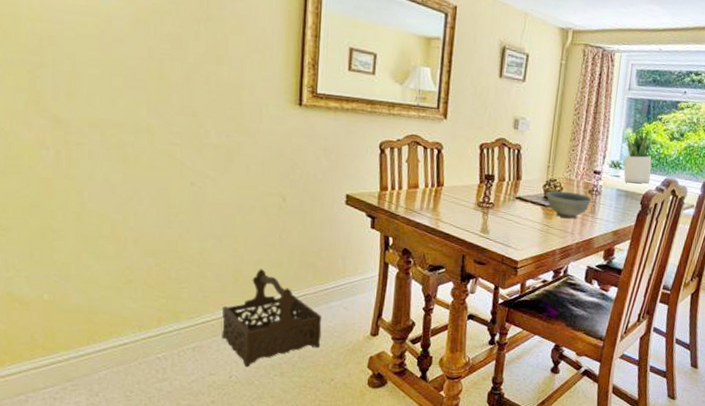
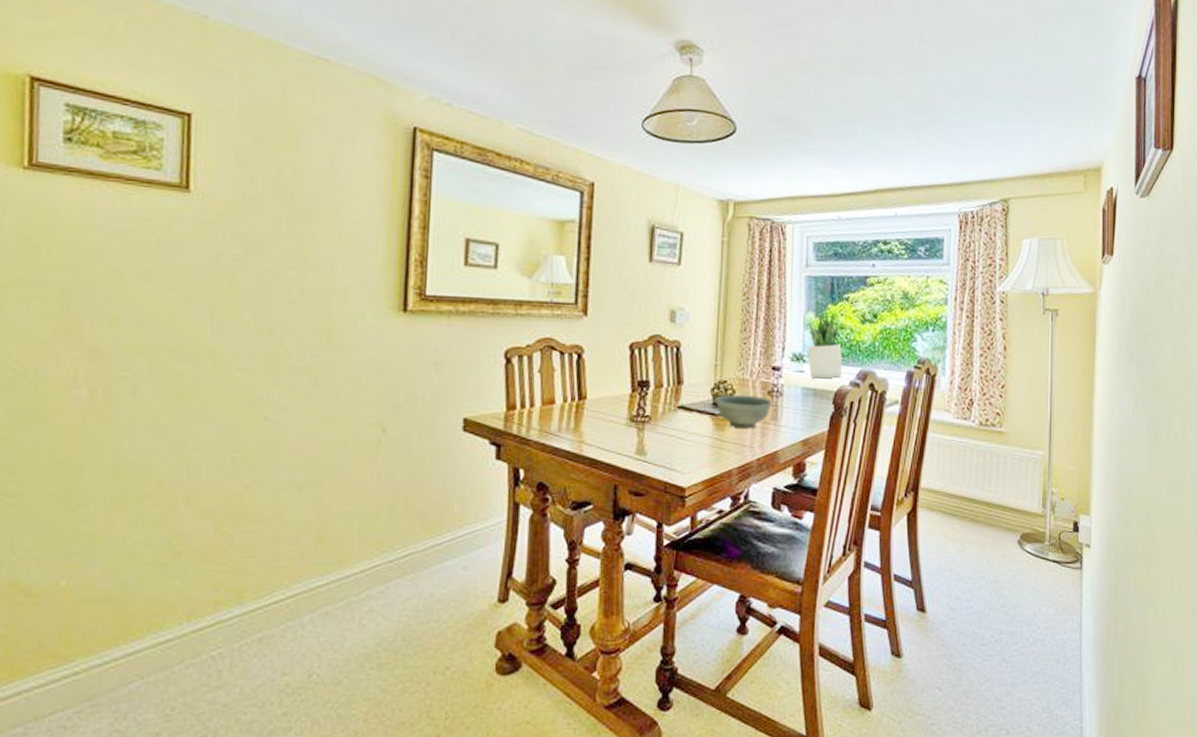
decorative basket: present [221,269,322,367] -> none [298,524,434,660]

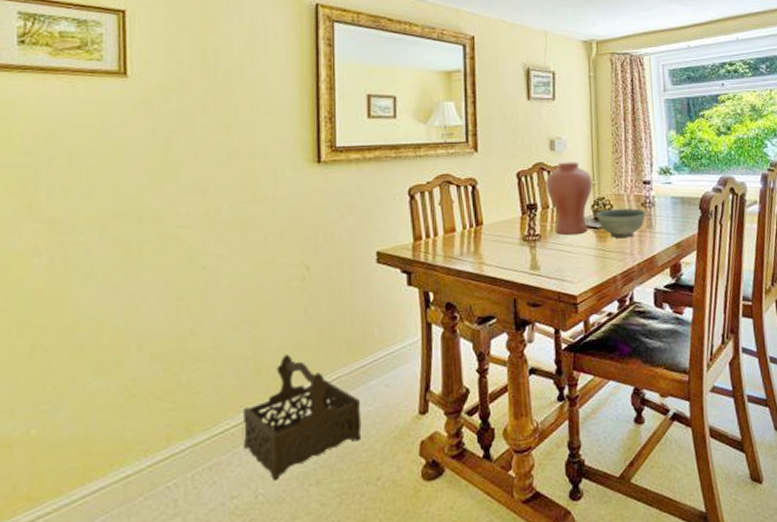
decorative basket: none [298,524,434,660] -> present [242,354,362,480]
vase: none [661,337,715,419] -> present [545,161,593,235]
planter: present [807,313,843,379] -> none [671,129,705,188]

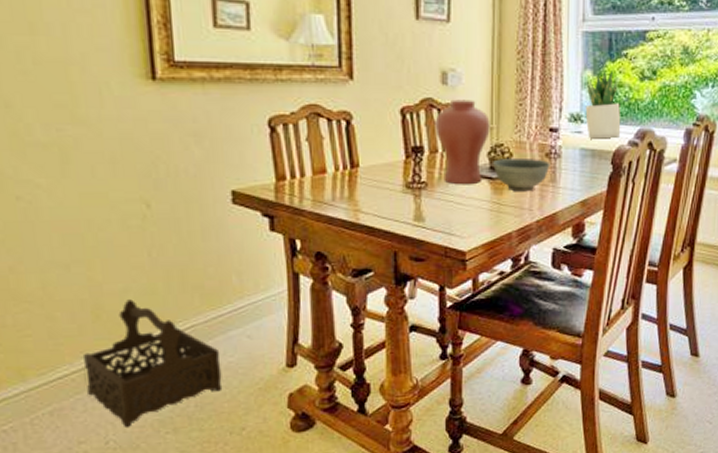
planter: none [671,129,705,188] -> present [585,71,621,139]

